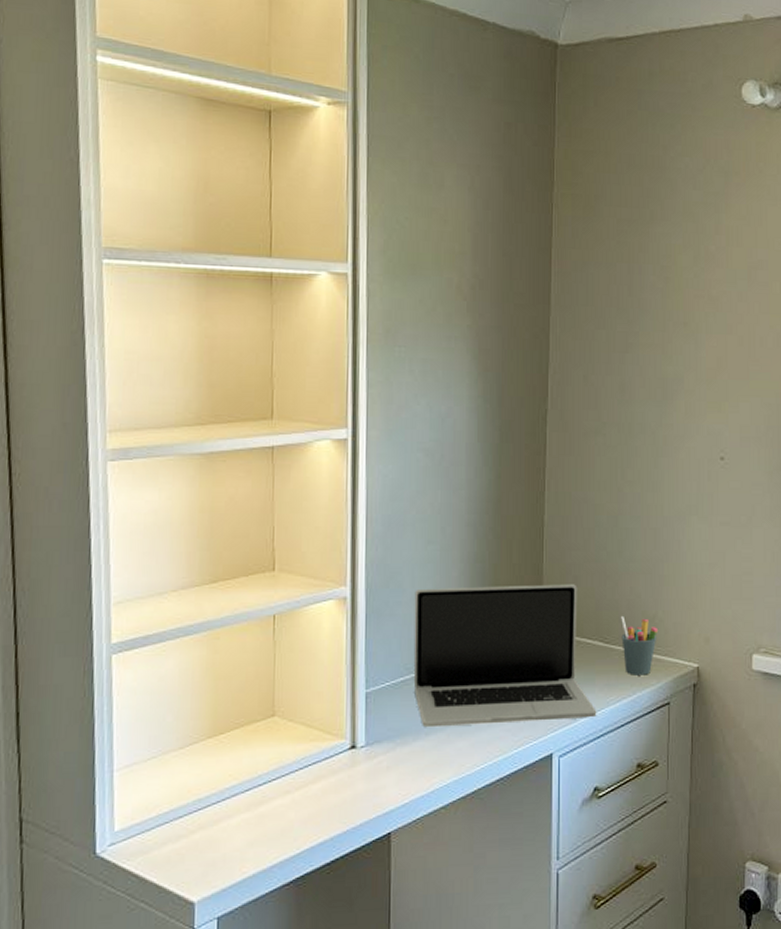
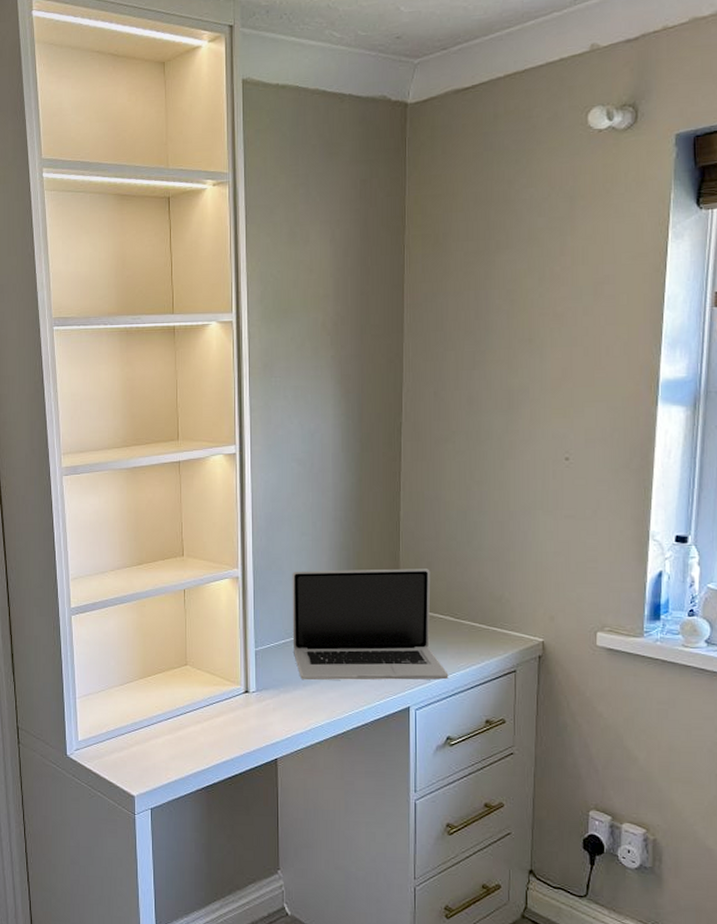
pen holder: present [620,615,657,676] -> none [469,595,504,647]

